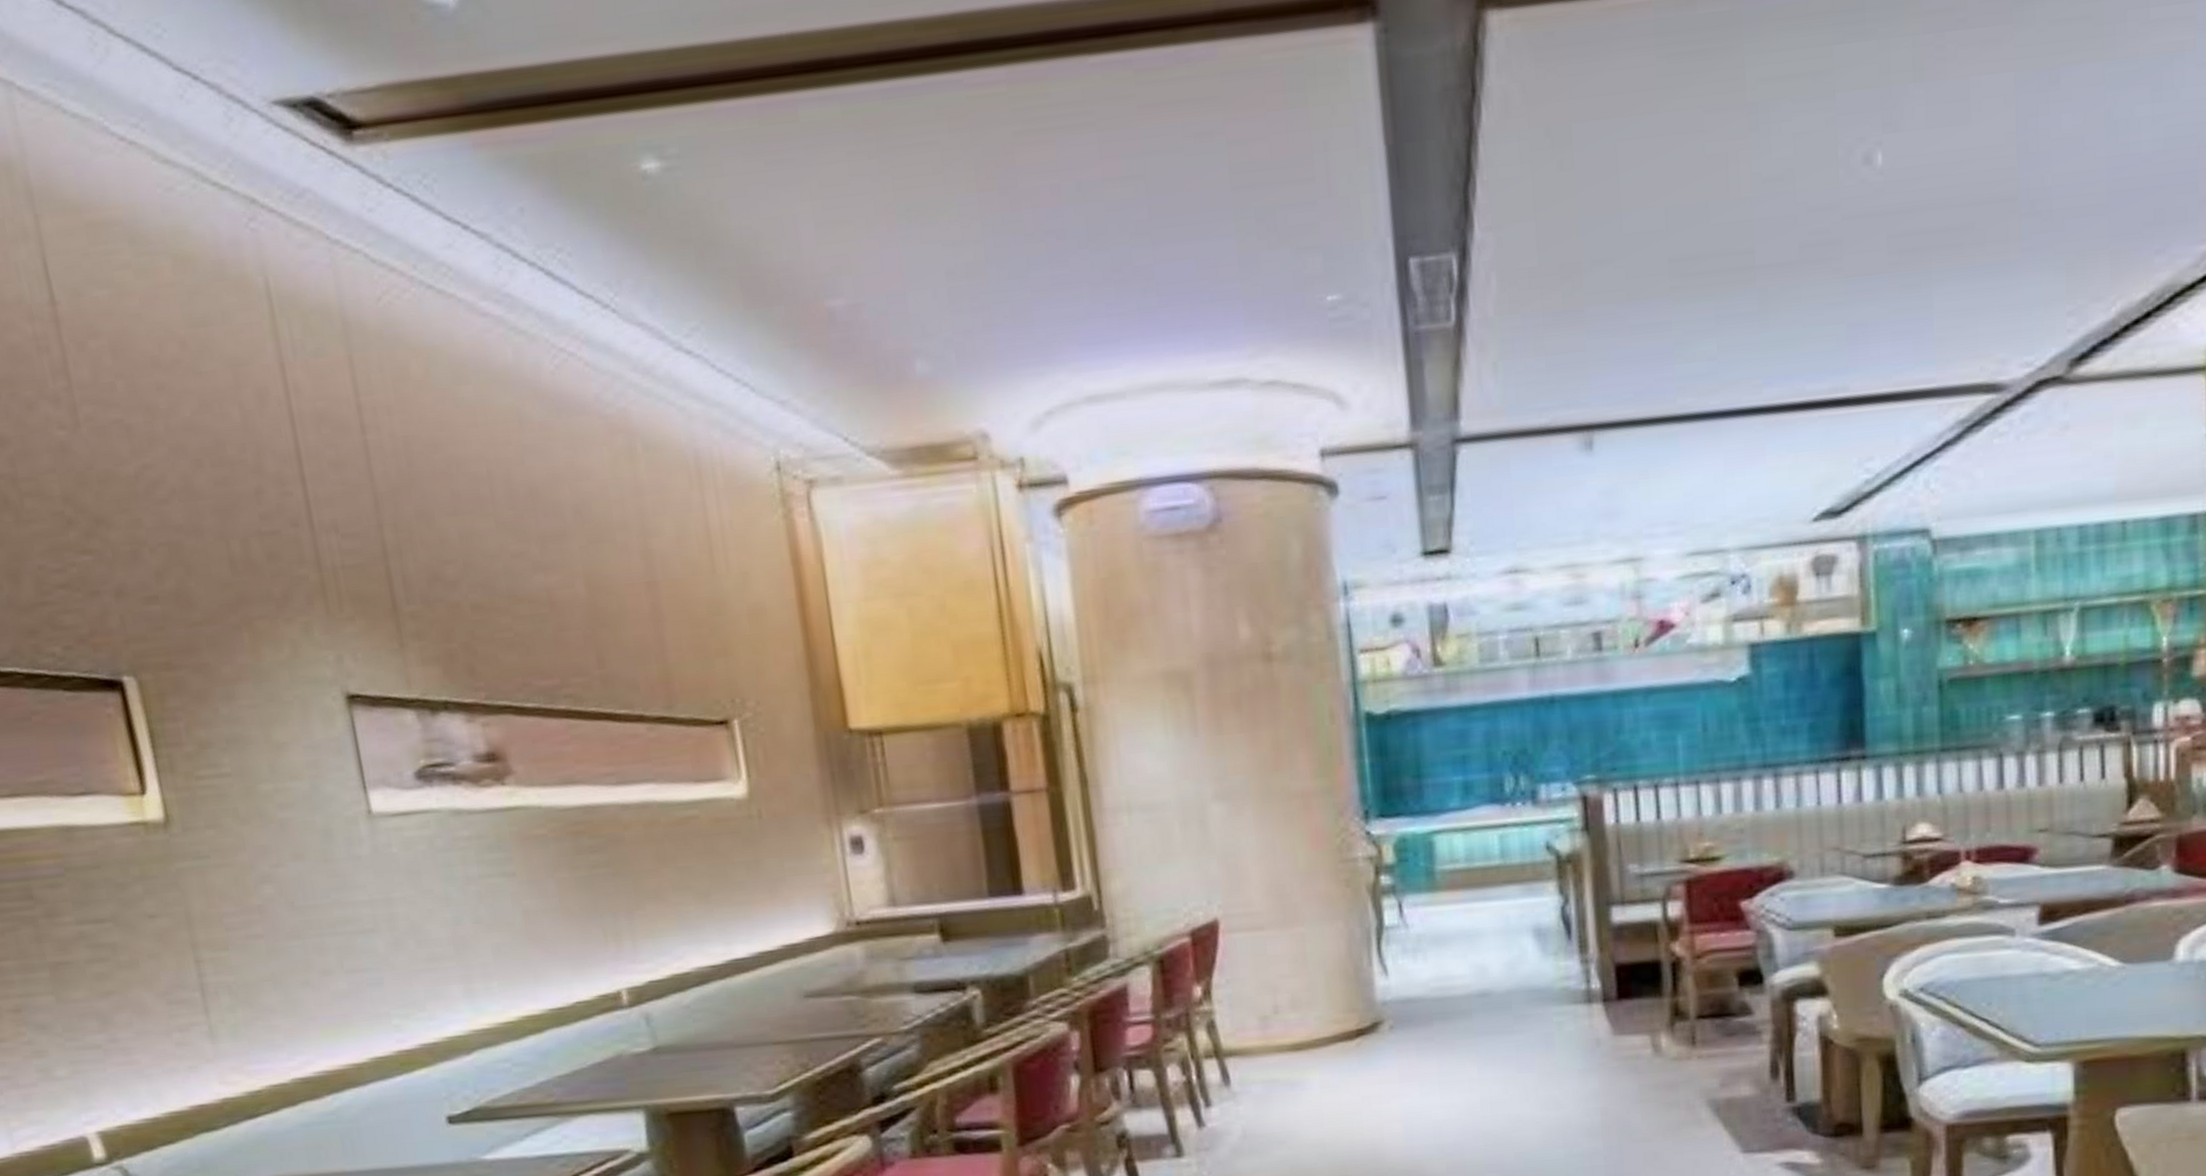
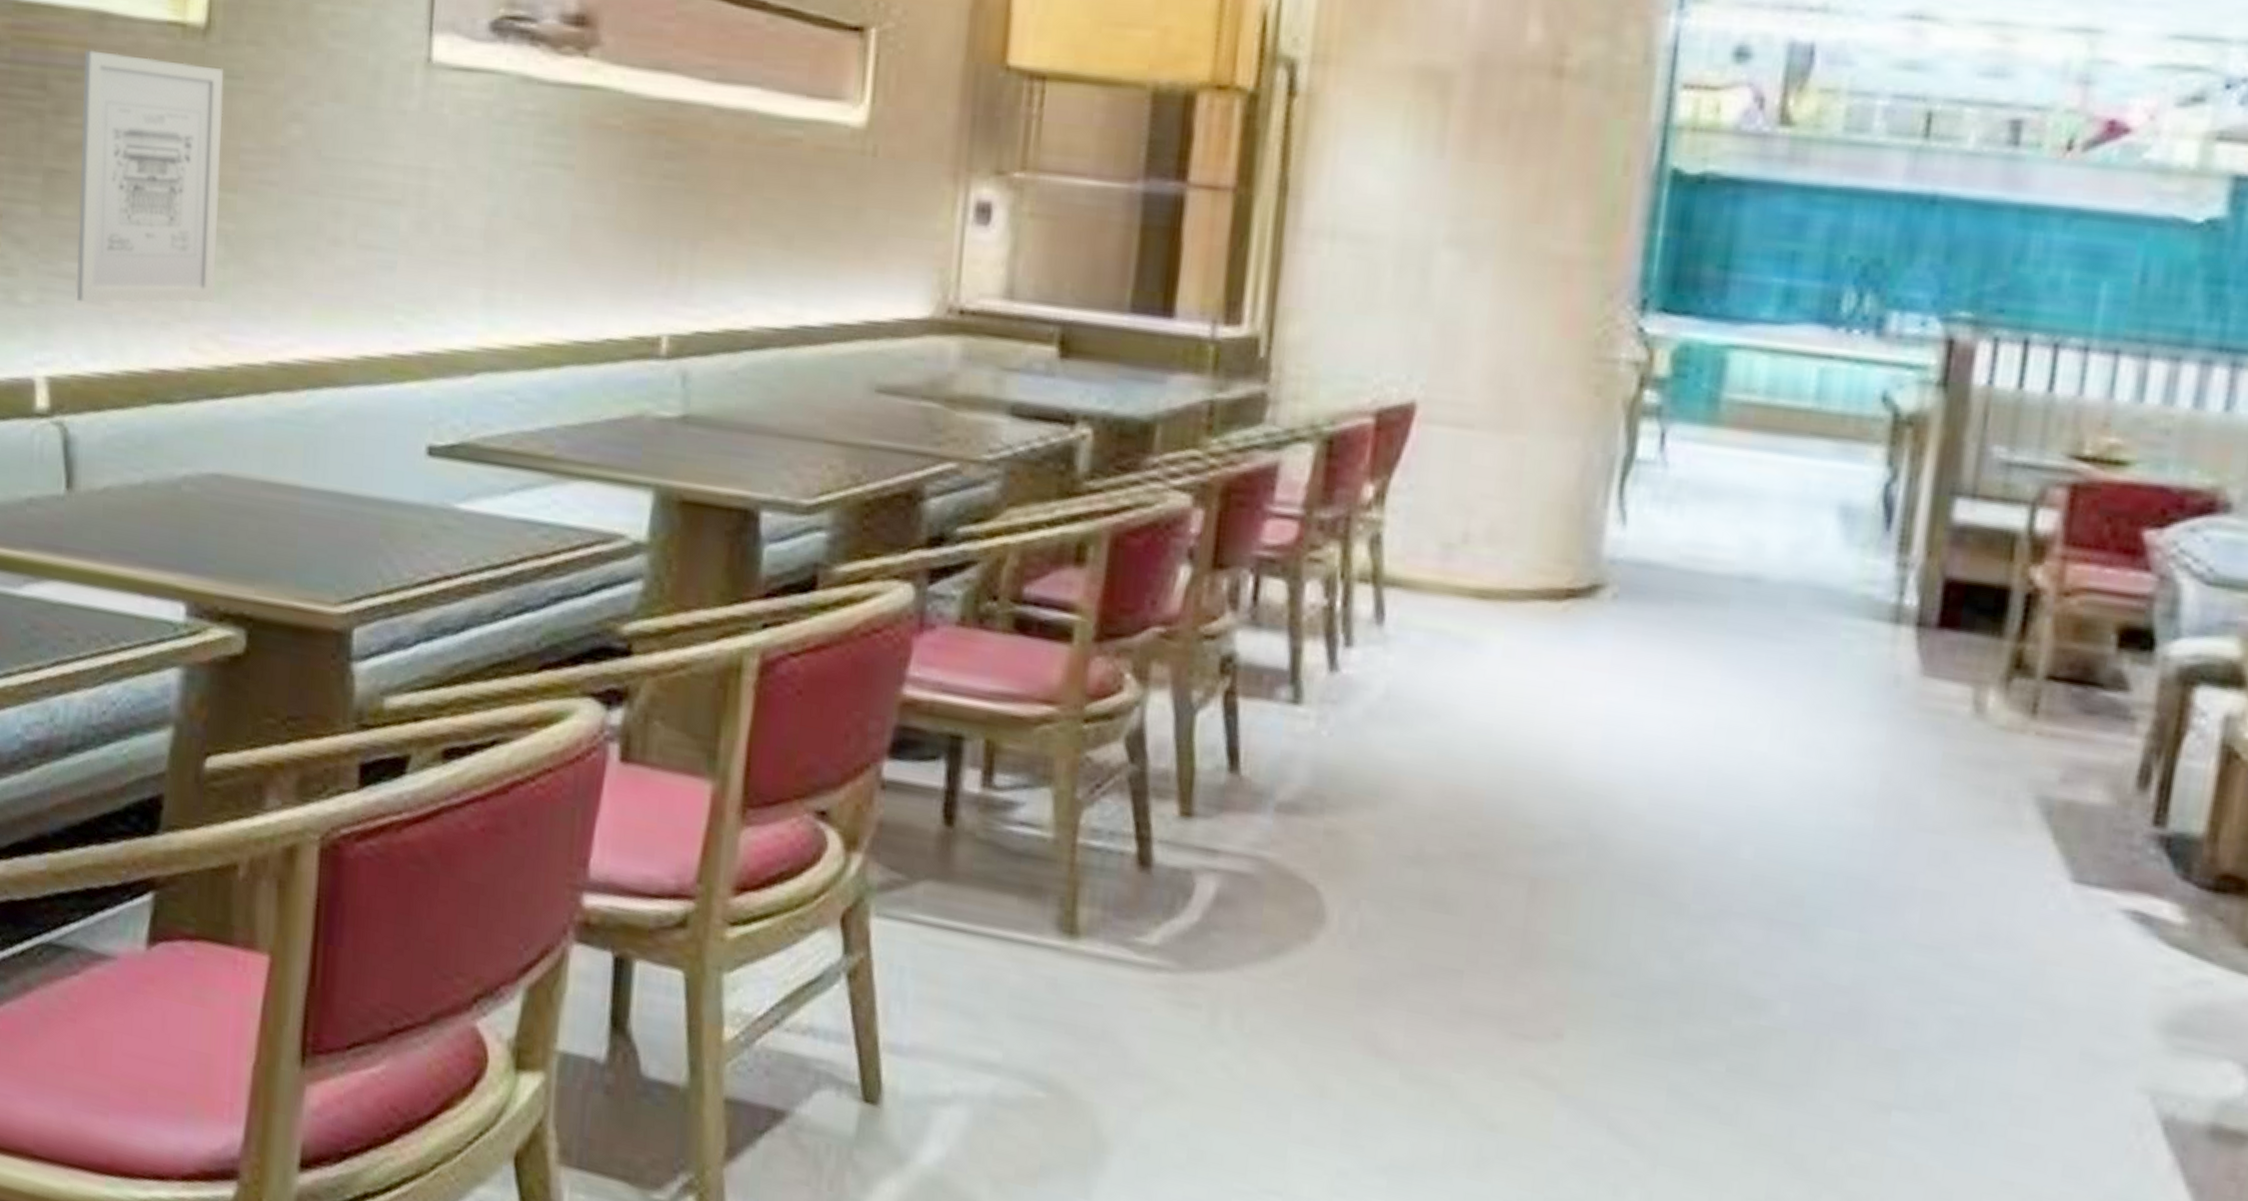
wall art: none [60,851,231,1066] -> present [76,50,224,303]

